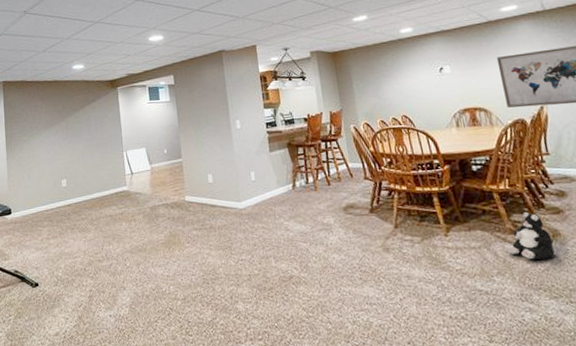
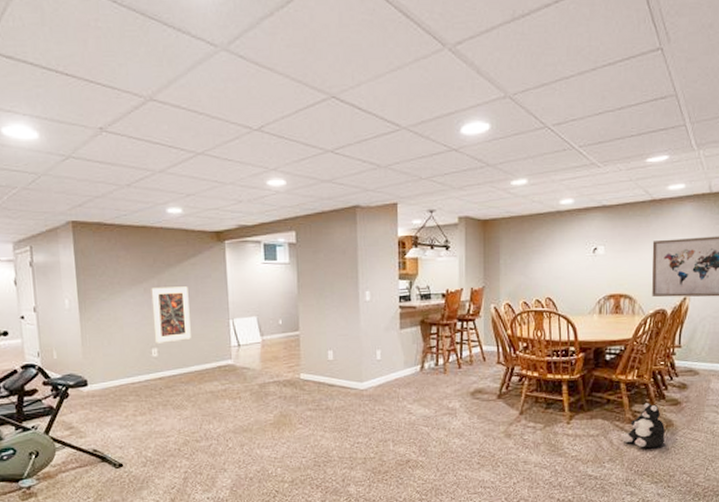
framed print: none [61,126,93,175] -> present [151,286,191,343]

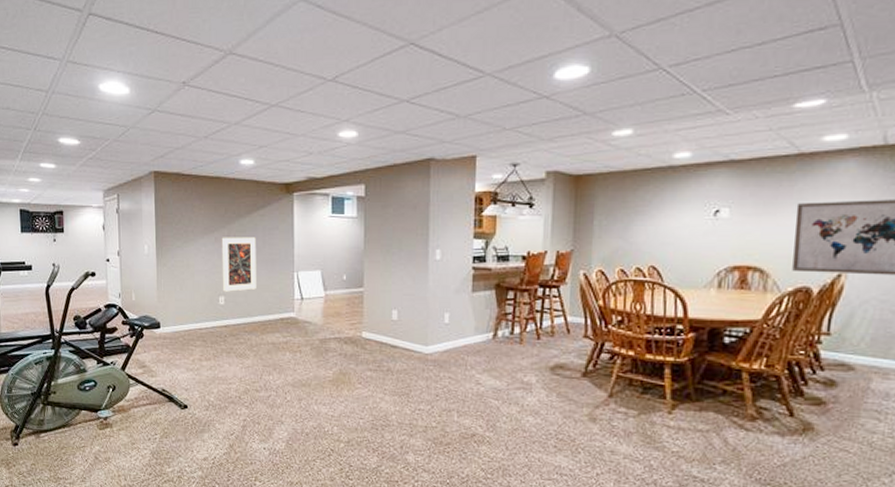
plush toy: present [620,402,665,448] -> none [738,397,801,454]

